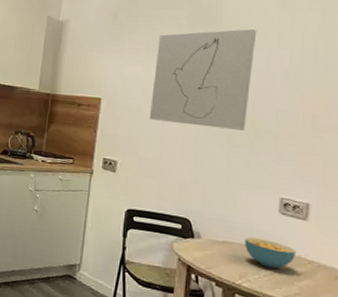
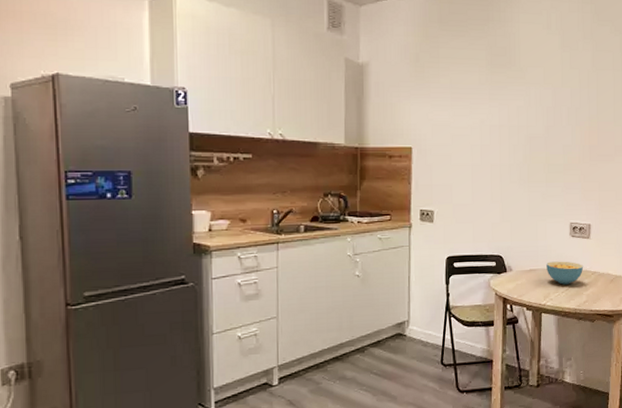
wall art: present [149,29,257,131] -> none [459,69,545,166]

